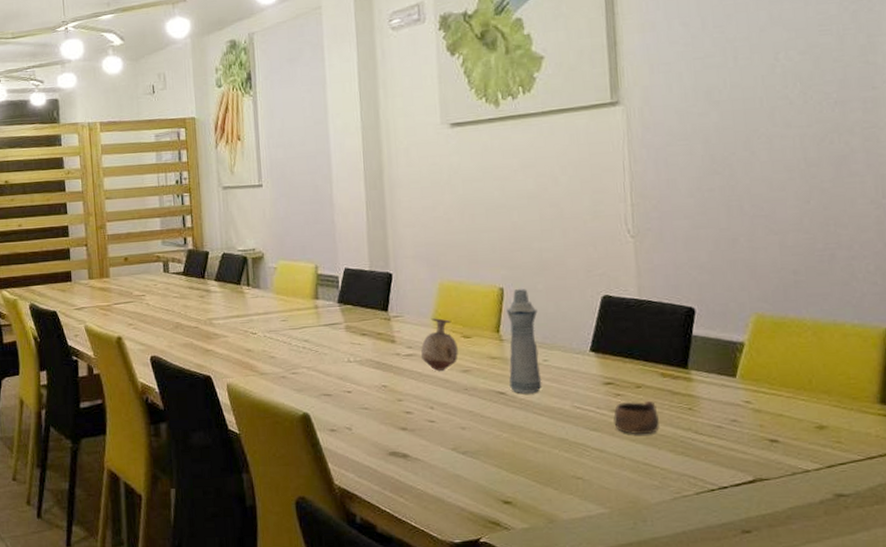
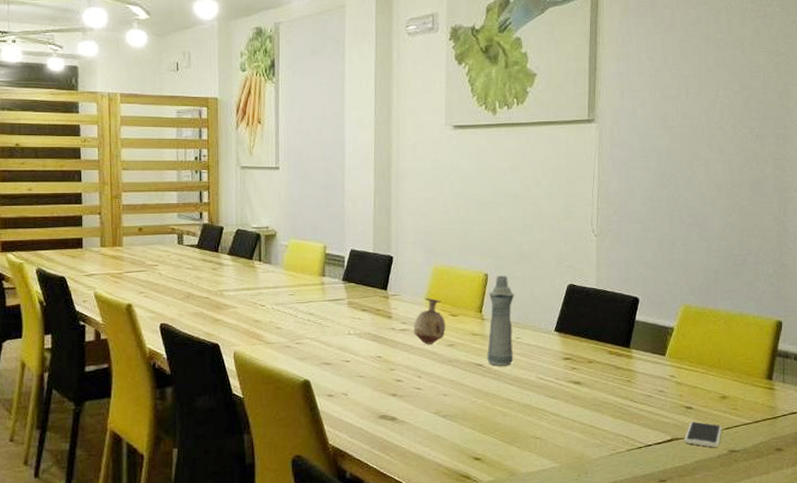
cup: present [613,400,659,434] -> none [569,373,604,401]
smartphone: none [770,458,823,490] -> present [684,422,722,447]

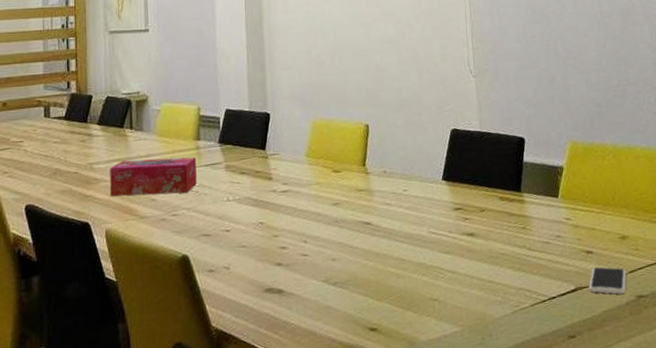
tissue box: none [239,290,321,324] -> present [110,157,197,197]
vase: present [414,298,446,344] -> none [296,155,329,205]
bottle: present [487,276,515,365] -> none [371,125,403,223]

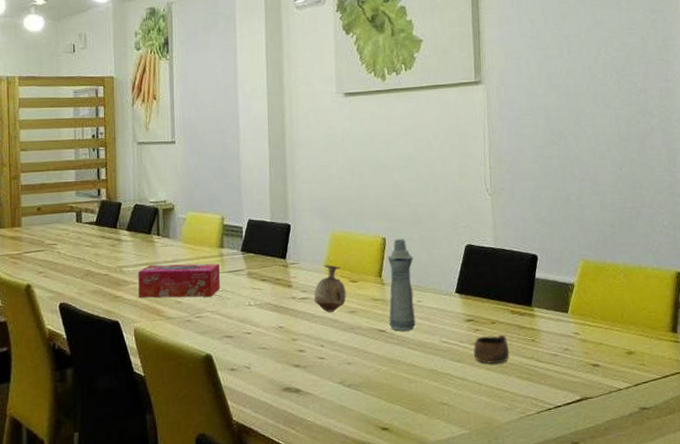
vase: none [296,155,329,205] -> present [314,265,346,312]
bottle: none [371,125,403,223] -> present [388,239,416,331]
cup: none [463,222,500,255] -> present [473,334,509,364]
smartphone: present [588,266,627,294] -> none [593,379,631,406]

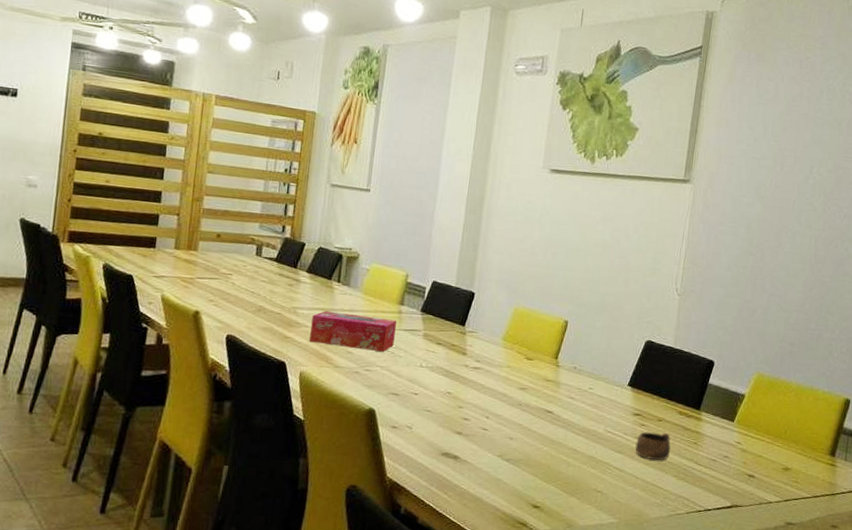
vase: present [314,265,346,312] -> none [487,338,520,386]
bottle: present [388,239,416,331] -> none [557,324,593,415]

